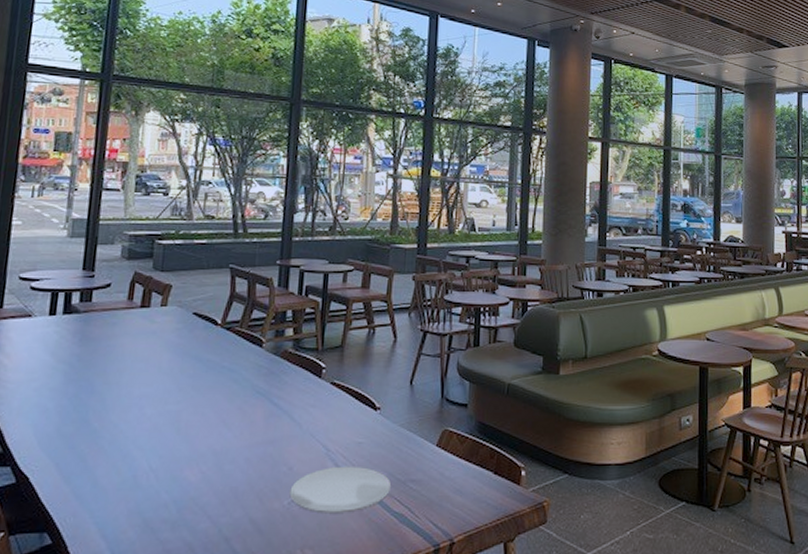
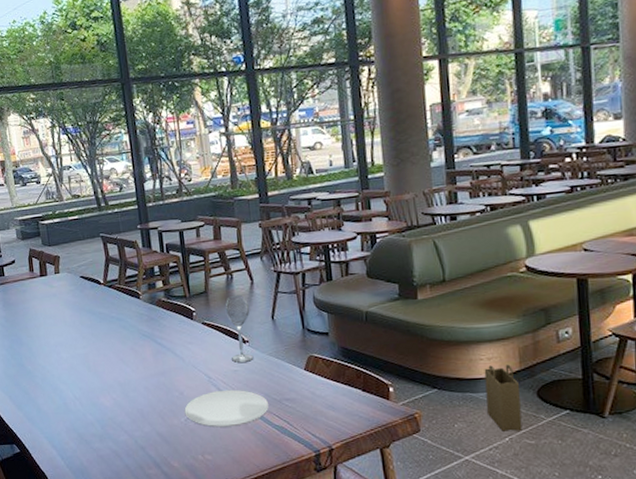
wineglass: none [358,354,388,434] -> present [225,295,254,363]
shopping bag: none [613,450,643,524] -> present [484,364,523,431]

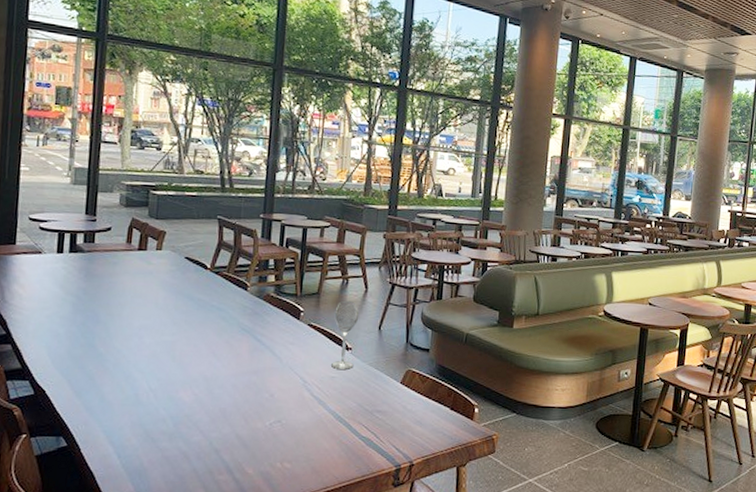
plate: present [184,389,270,428] -> none [271,395,360,435]
shopping bag: present [484,364,523,431] -> none [554,396,583,458]

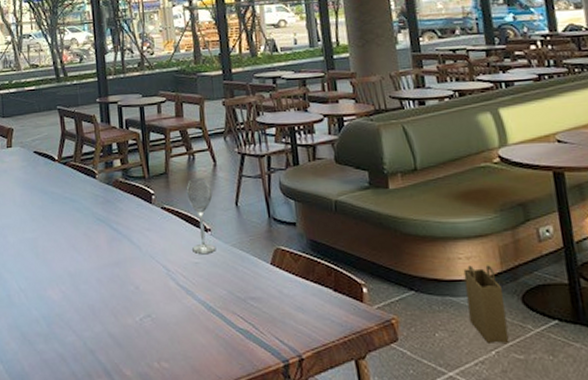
shopping bag: none [554,396,583,458] -> present [463,265,510,343]

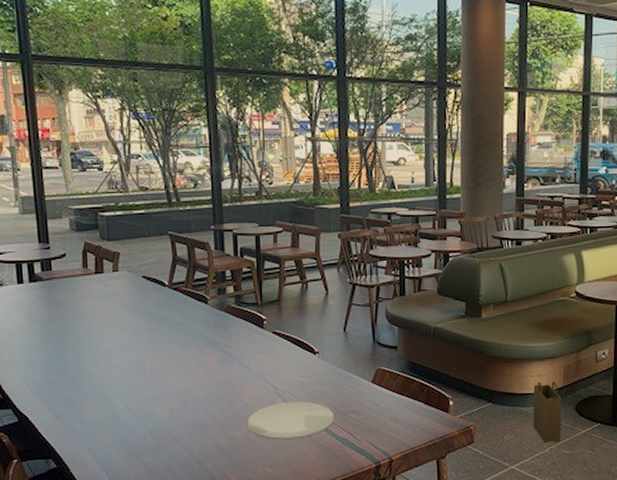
plate: none [139,284,233,329] -> present [247,401,335,440]
wineglass: present [186,178,216,255] -> none [297,306,323,375]

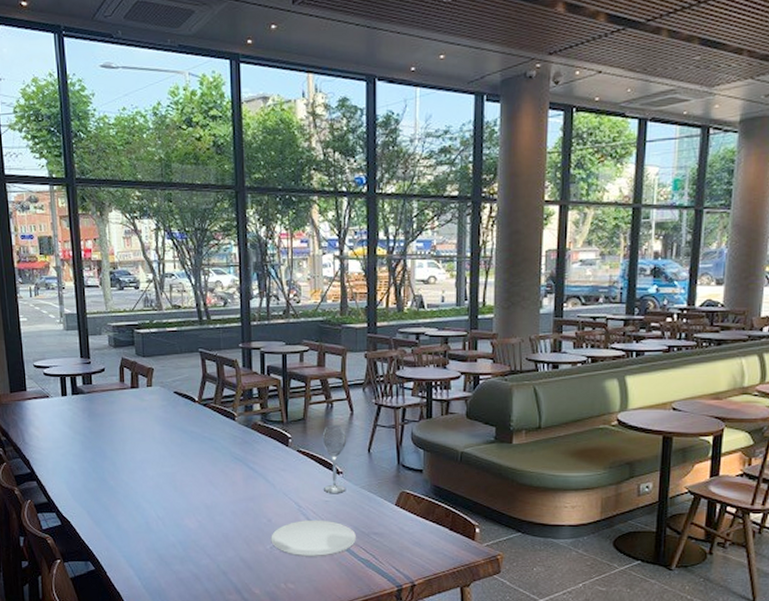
wineglass: none [297,306,323,375] -> present [322,426,347,494]
shopping bag: present [533,381,561,443] -> none [566,513,597,578]

